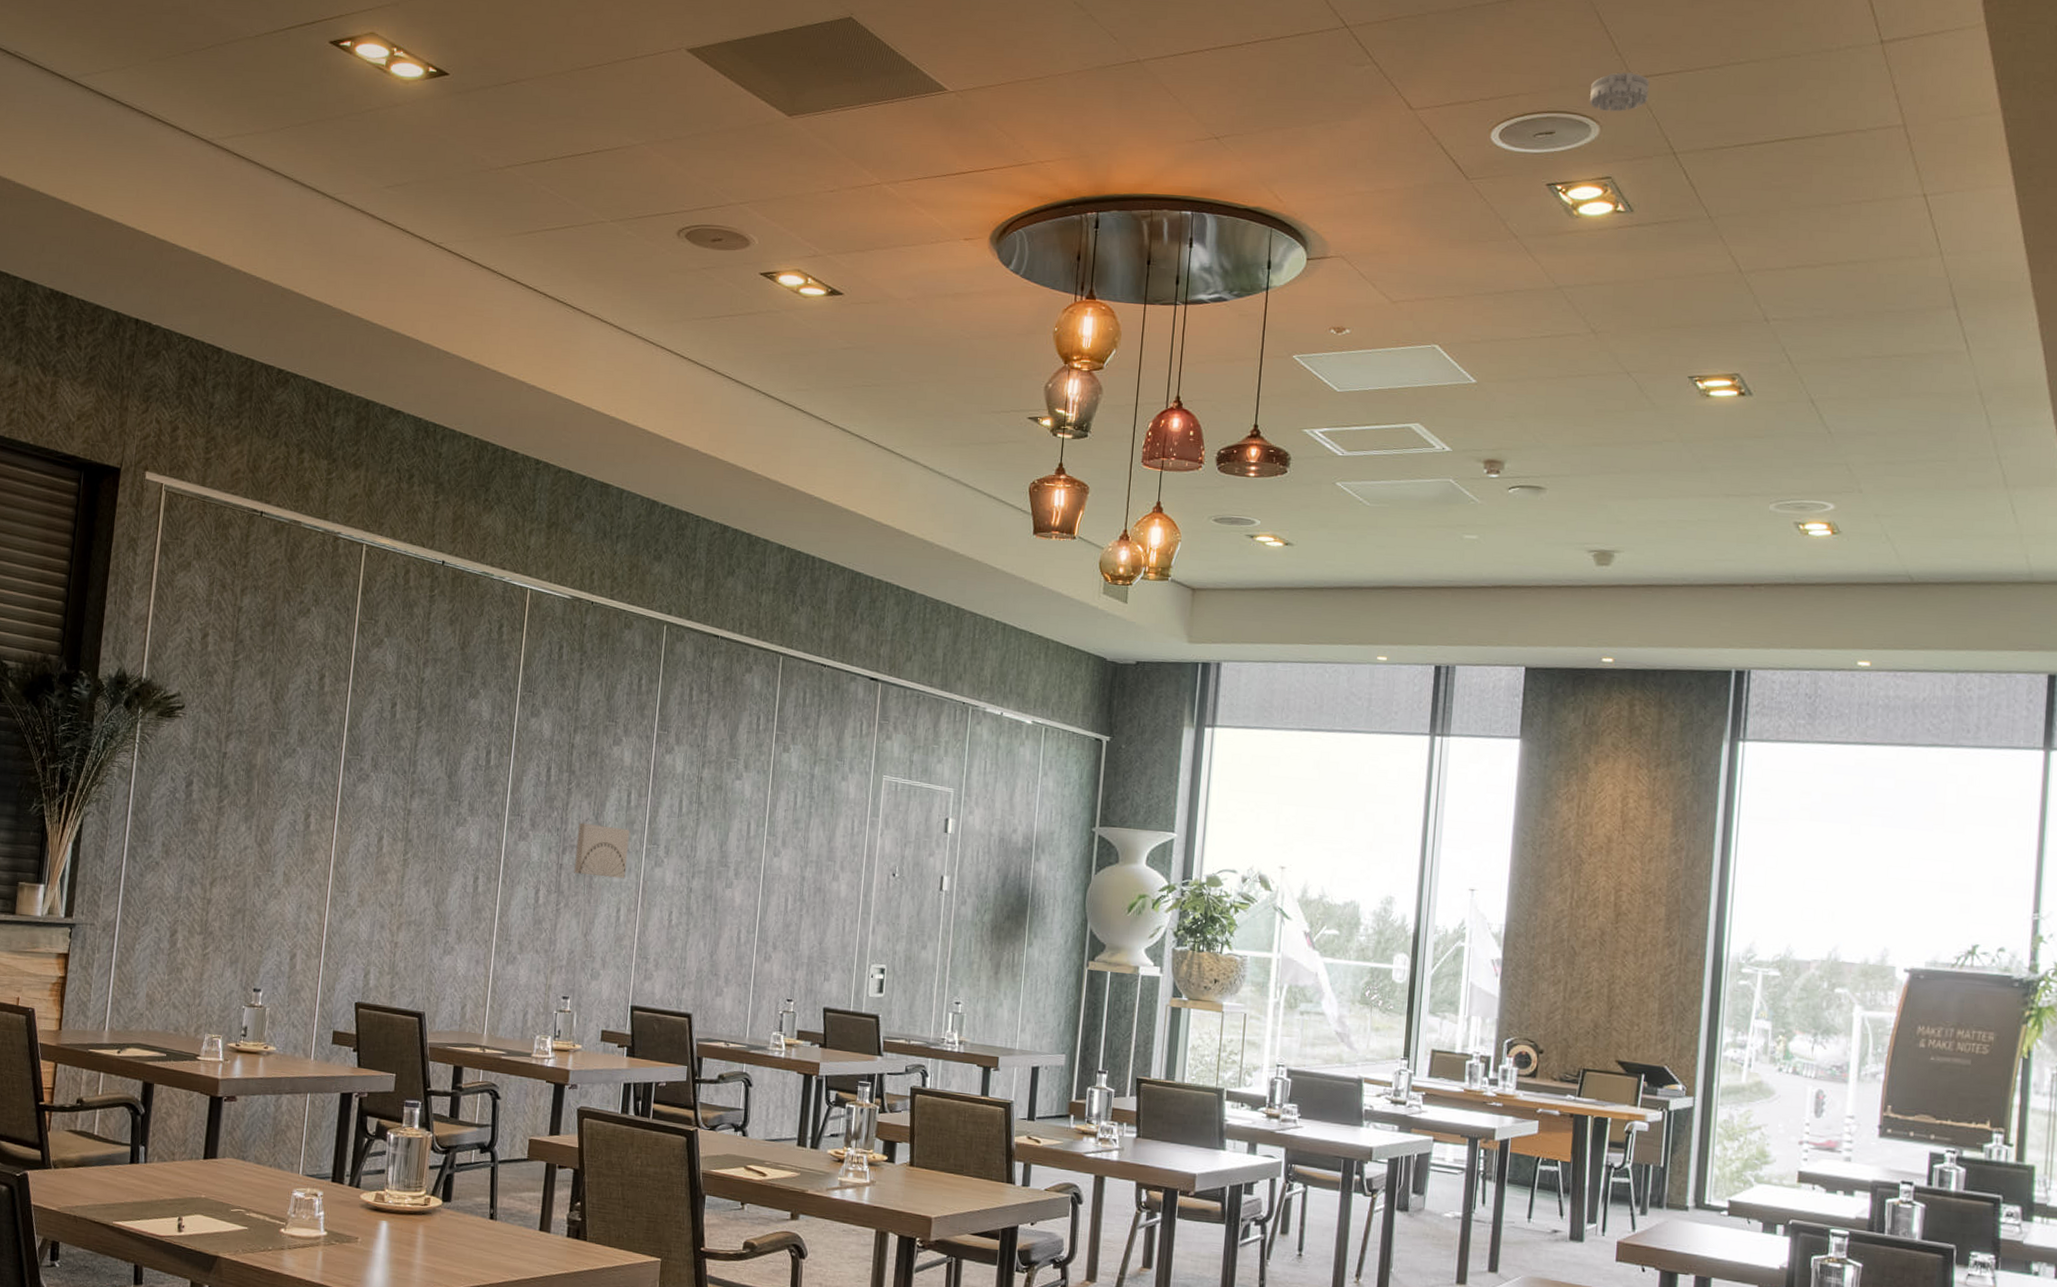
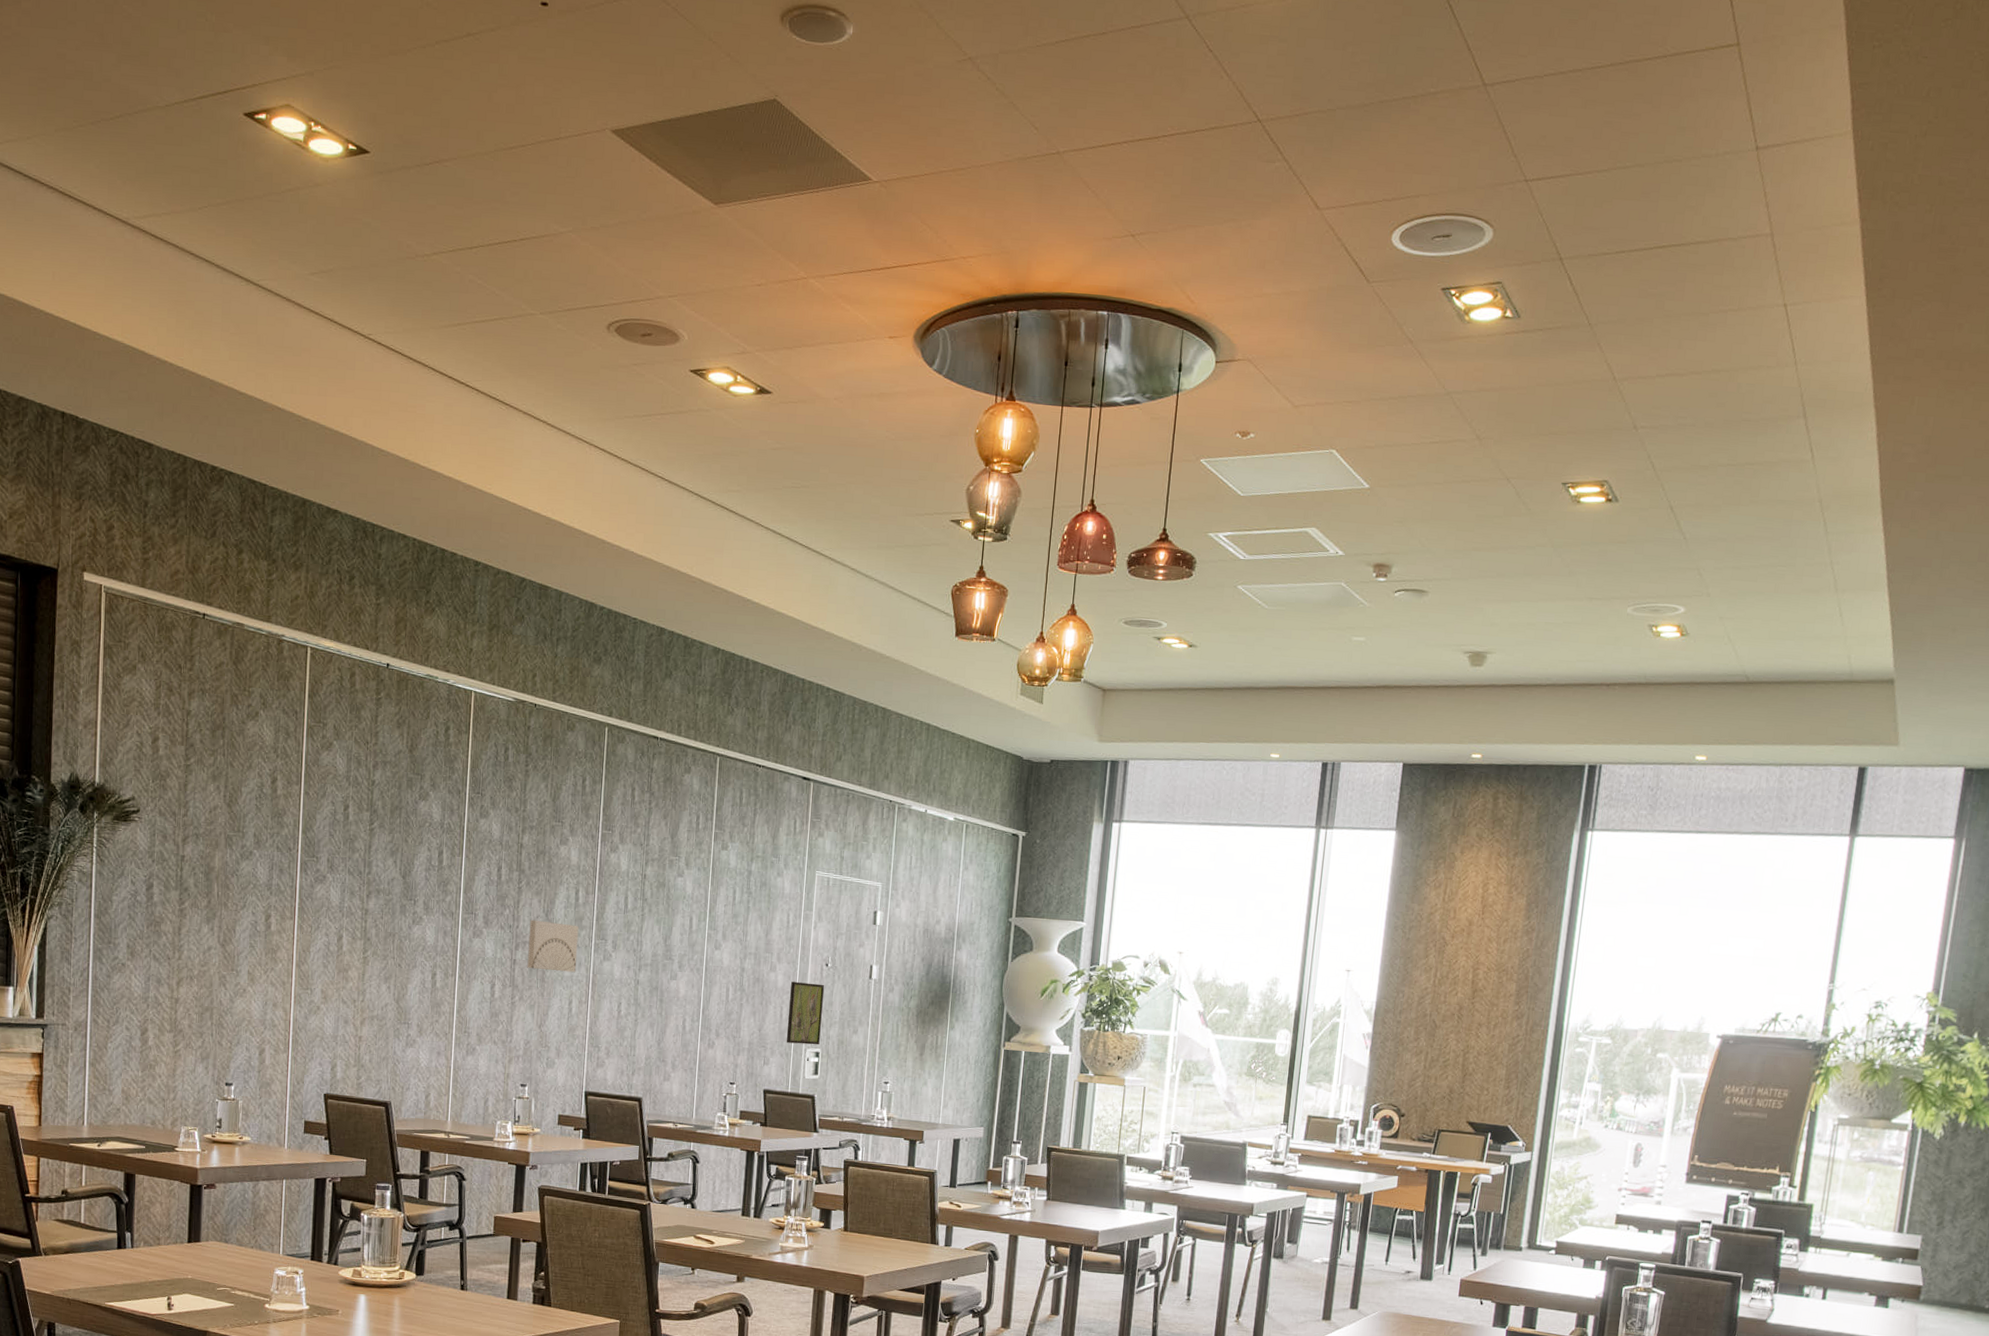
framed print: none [848,892,891,961] -> present [786,982,824,1045]
smoke detector: present [1590,72,1650,112] -> none [1485,174,1542,216]

